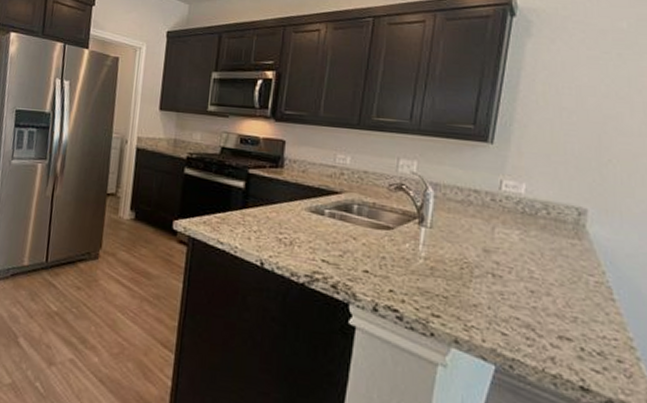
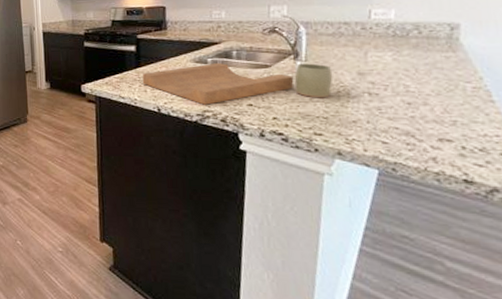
cutting board: none [247,215,416,266] -> present [142,62,294,105]
mug: none [416,230,458,274] -> present [294,63,333,98]

